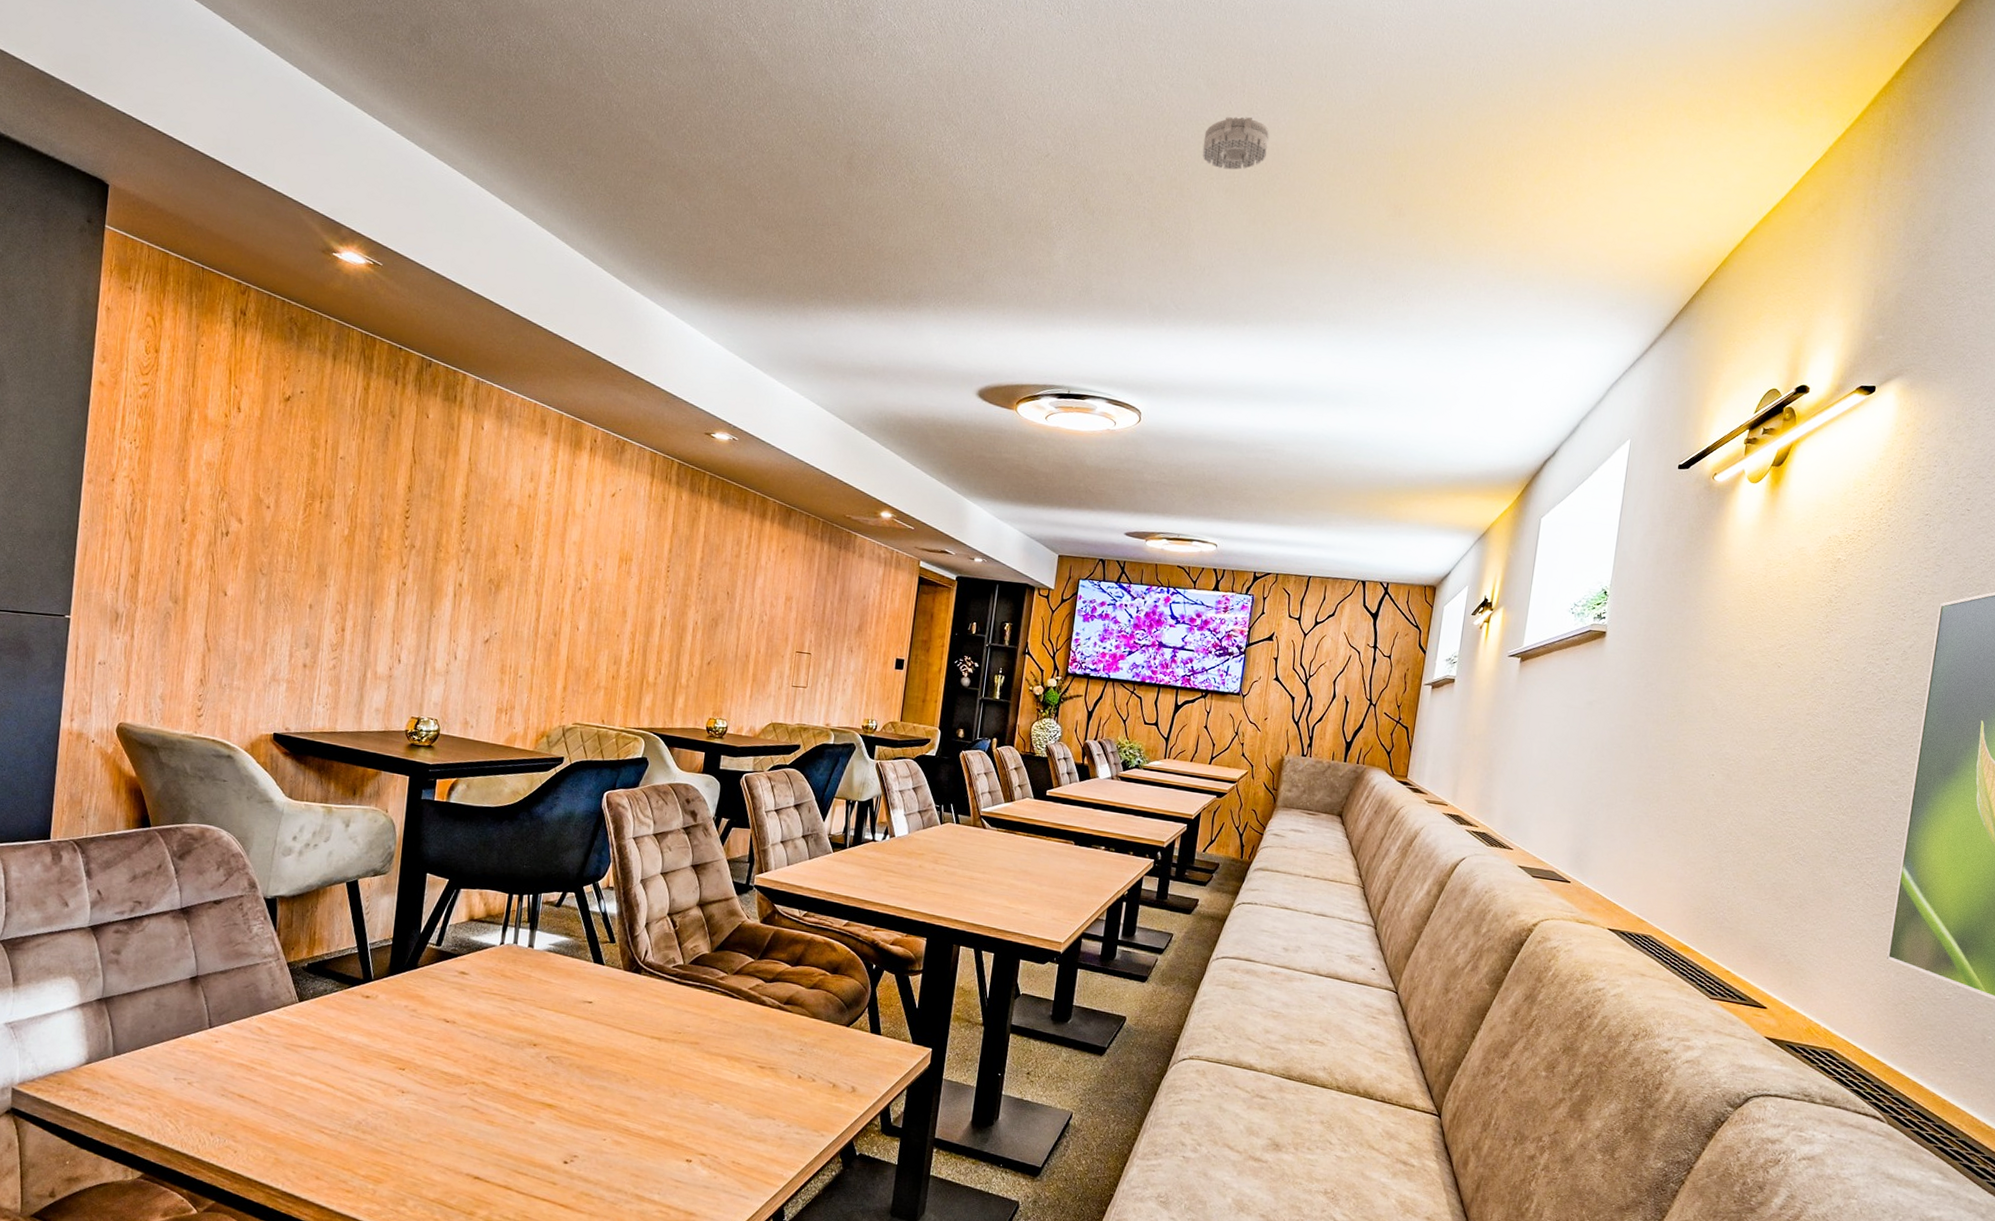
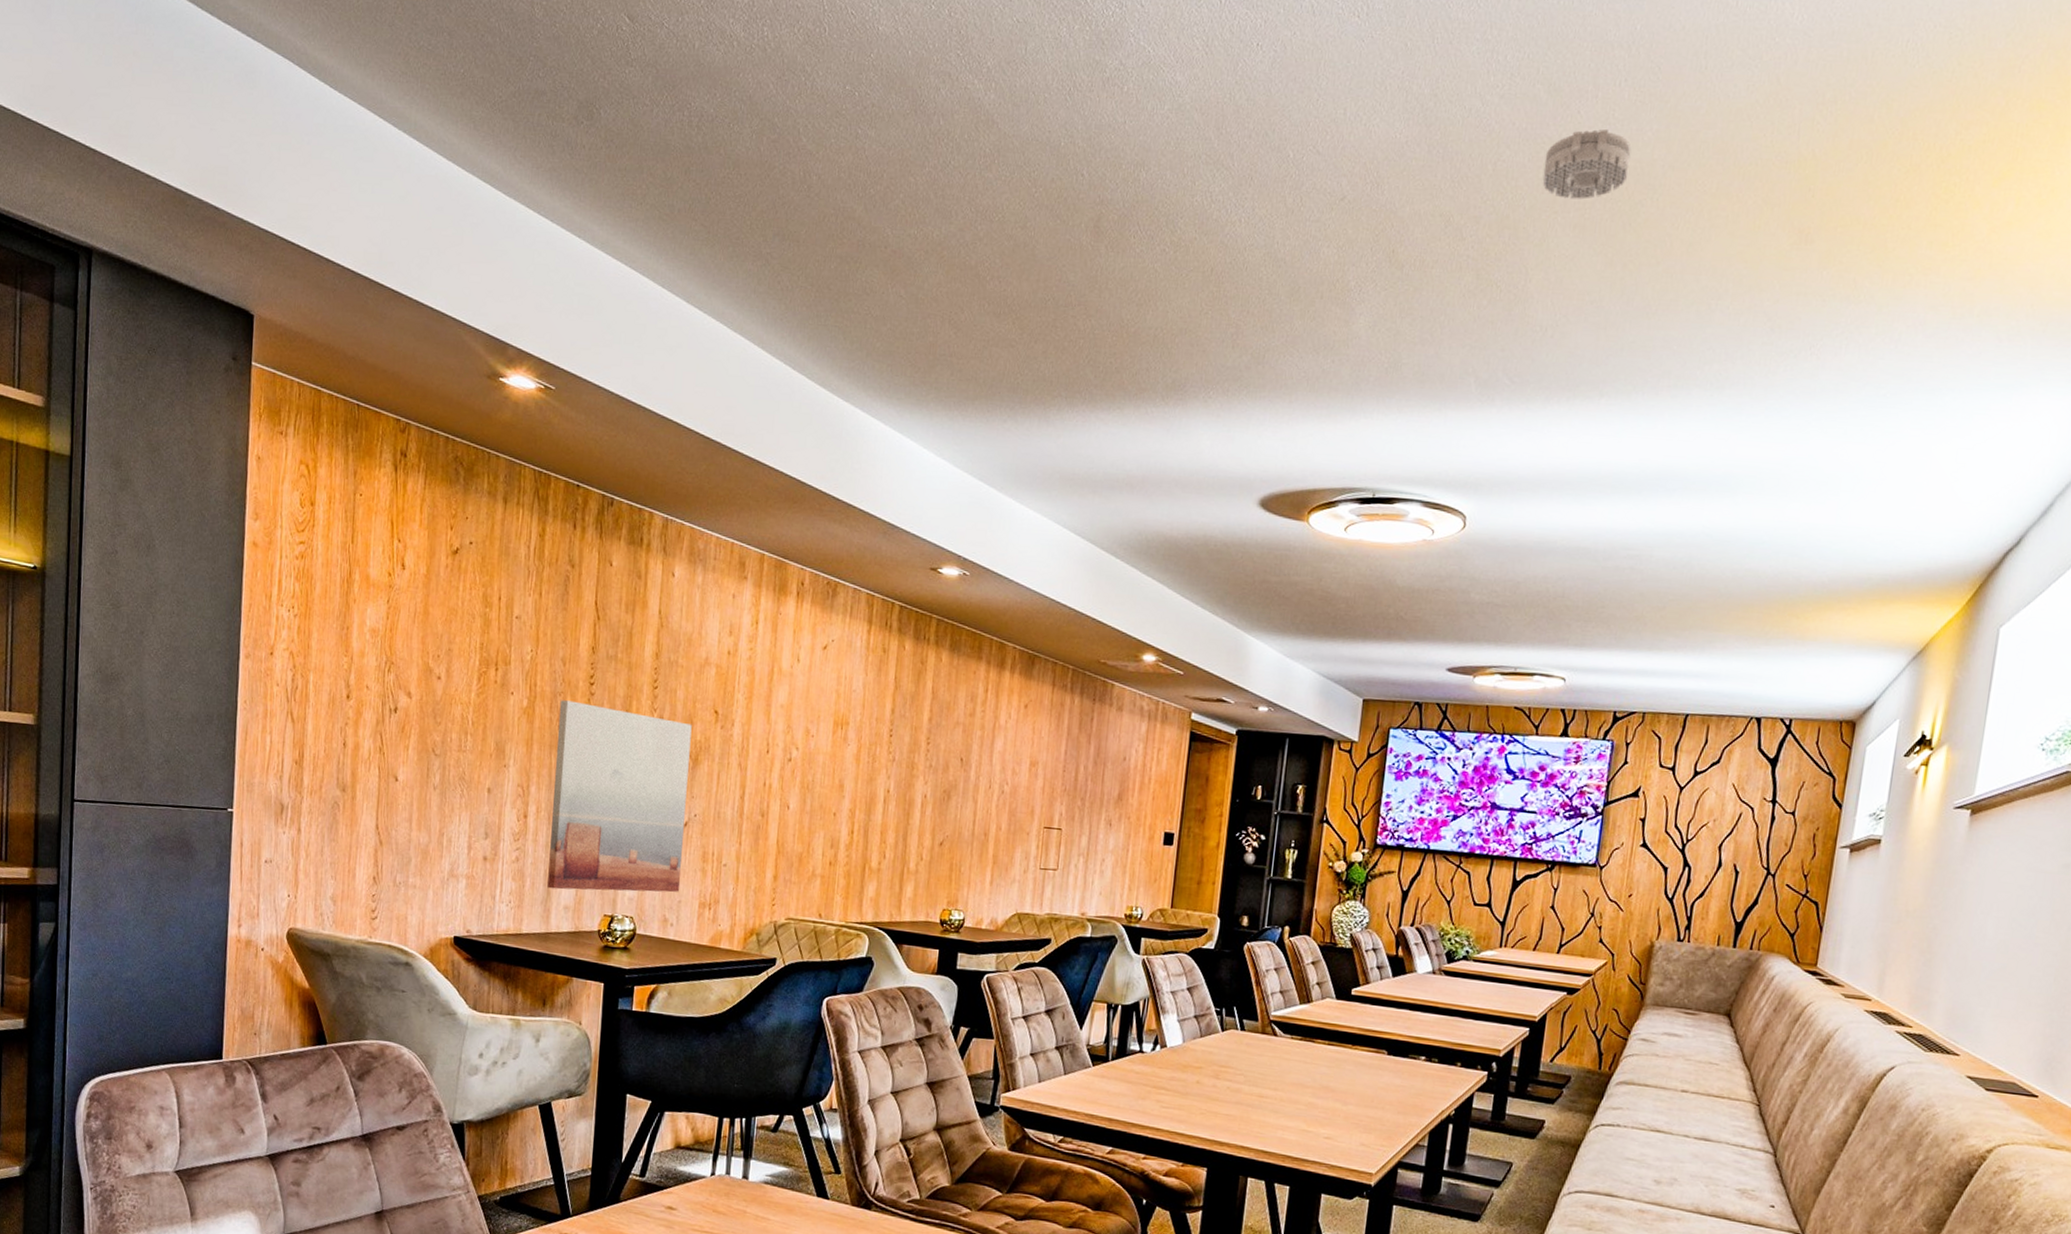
wall art: none [361,530,495,699] -> present [547,700,692,893]

